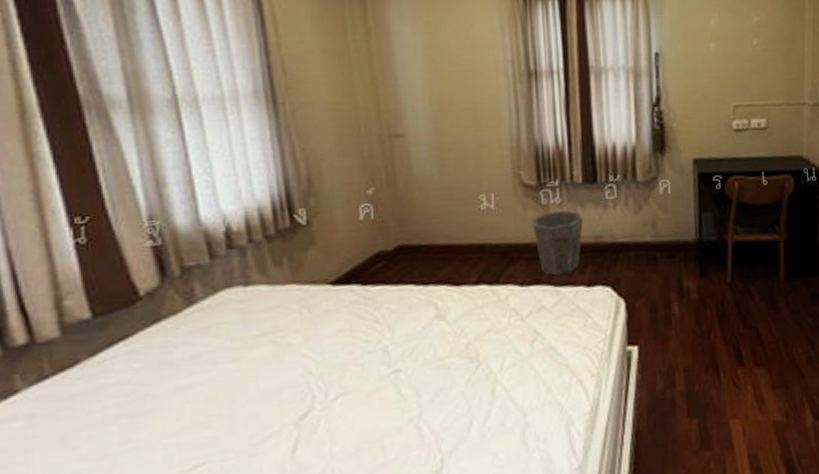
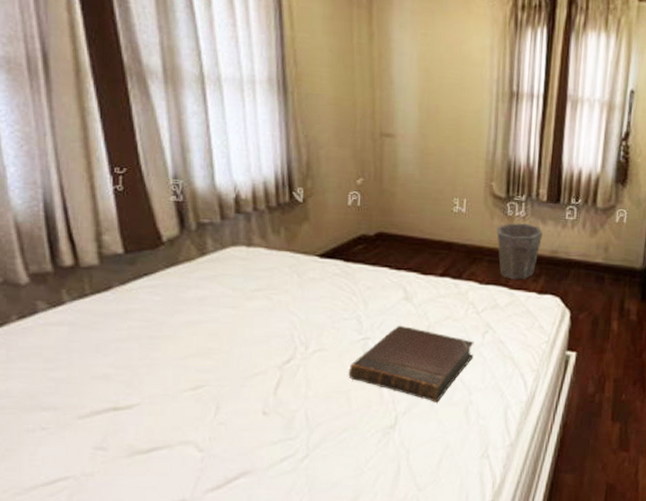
book: none [379,348,523,433] -> present [348,326,474,403]

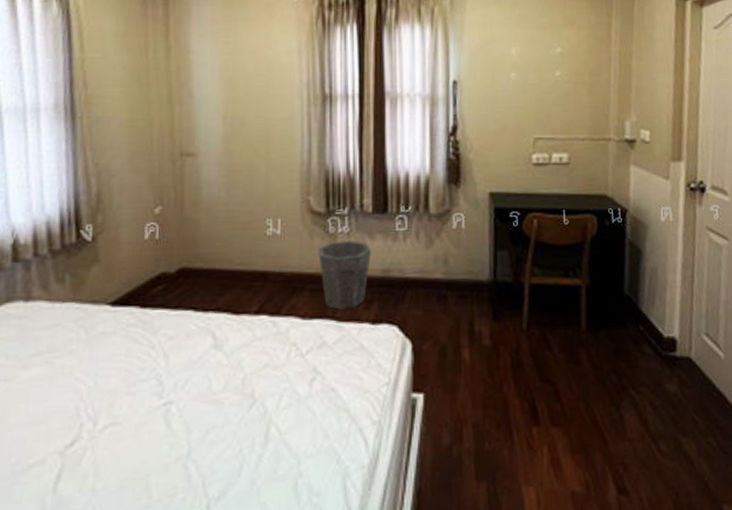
book: present [348,326,474,403] -> none [147,382,300,480]

